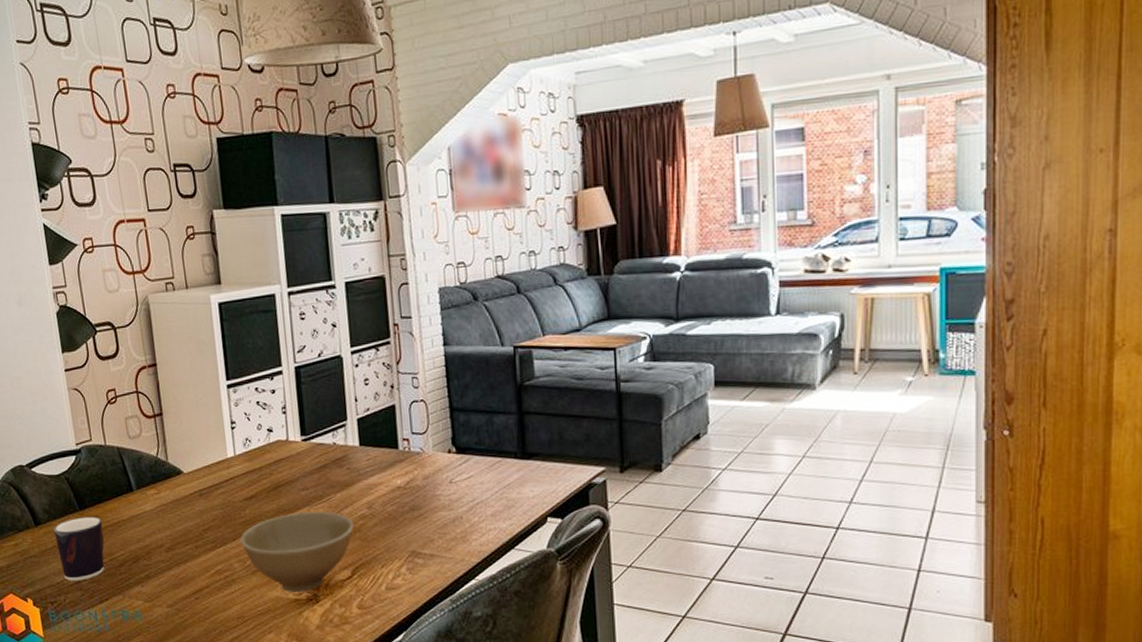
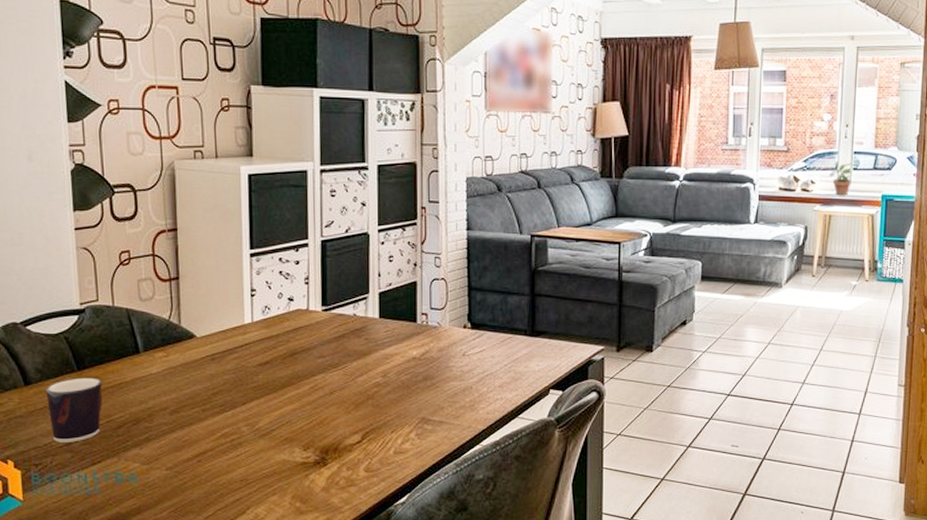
bowl: present [240,512,354,592] -> none [251,379,367,456]
potted plant: none [867,232,900,274] -> present [829,162,854,196]

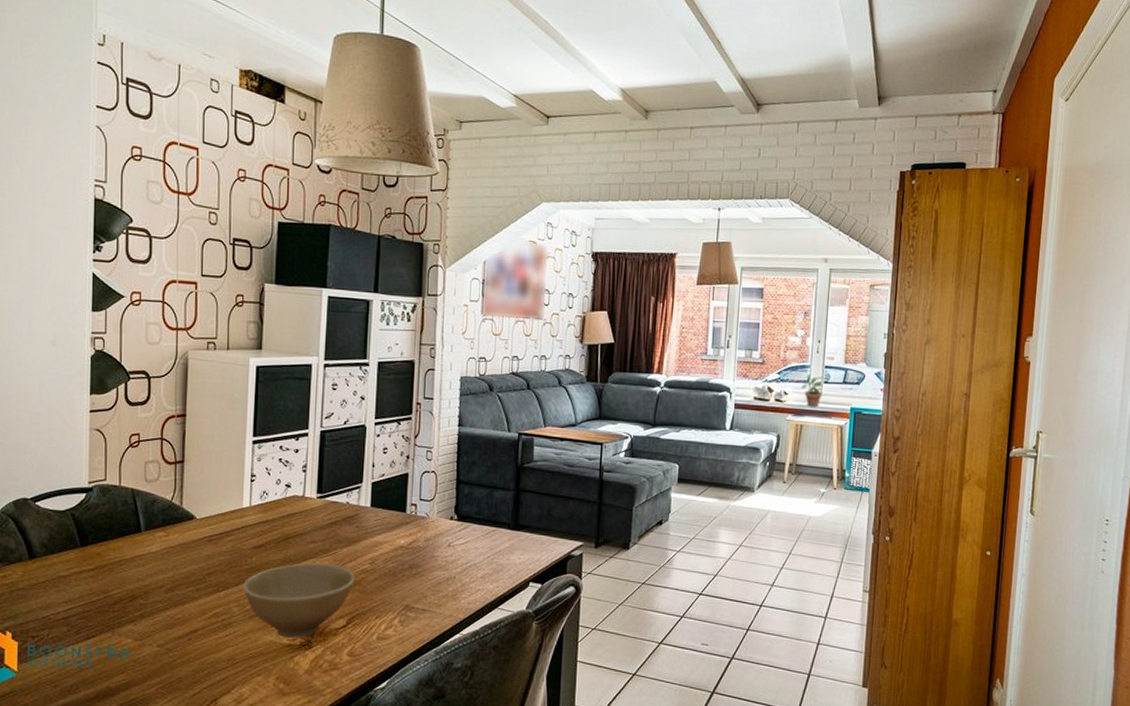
mug: present [46,377,102,443] -> none [49,553,103,617]
bowl: none [251,379,367,456] -> present [243,563,355,638]

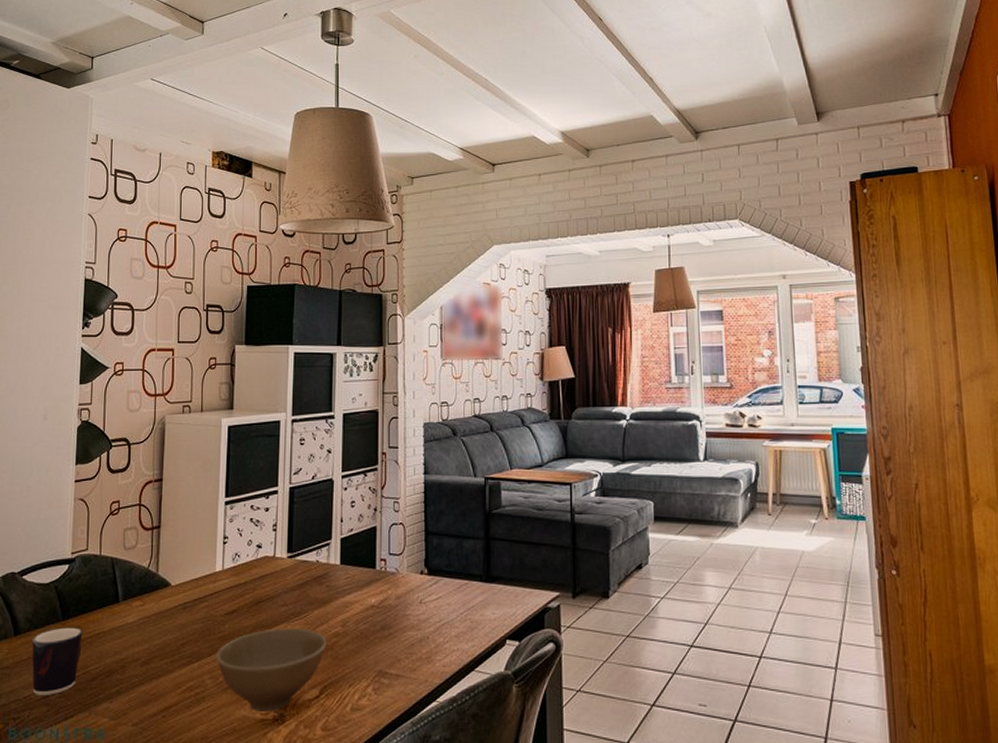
mug: none [49,553,103,617] -> present [31,627,83,695]
potted plant: present [801,375,825,407] -> none [775,396,799,431]

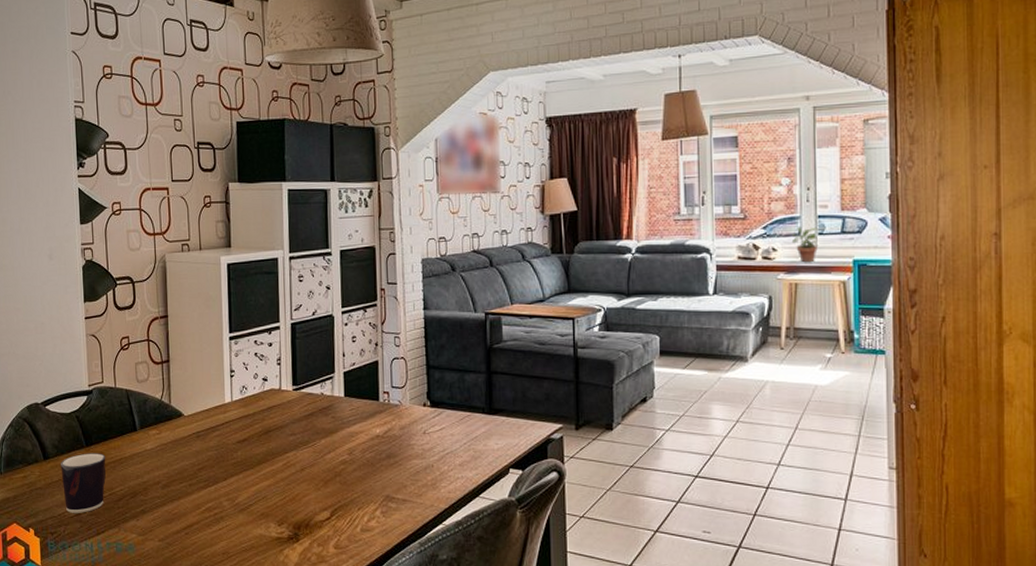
bowl: present [216,628,327,712] -> none [231,456,335,531]
potted plant: none [775,396,799,431] -> present [791,227,819,263]

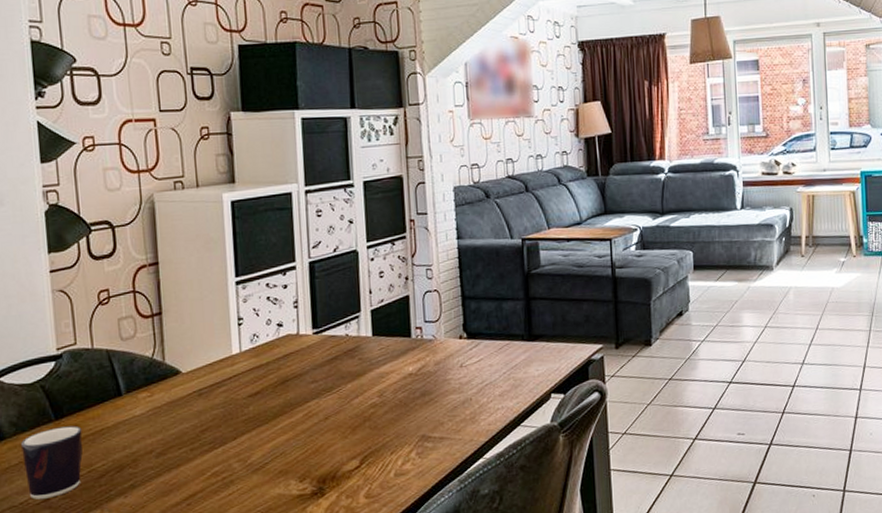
potted plant: present [791,227,819,263] -> none [808,143,831,176]

